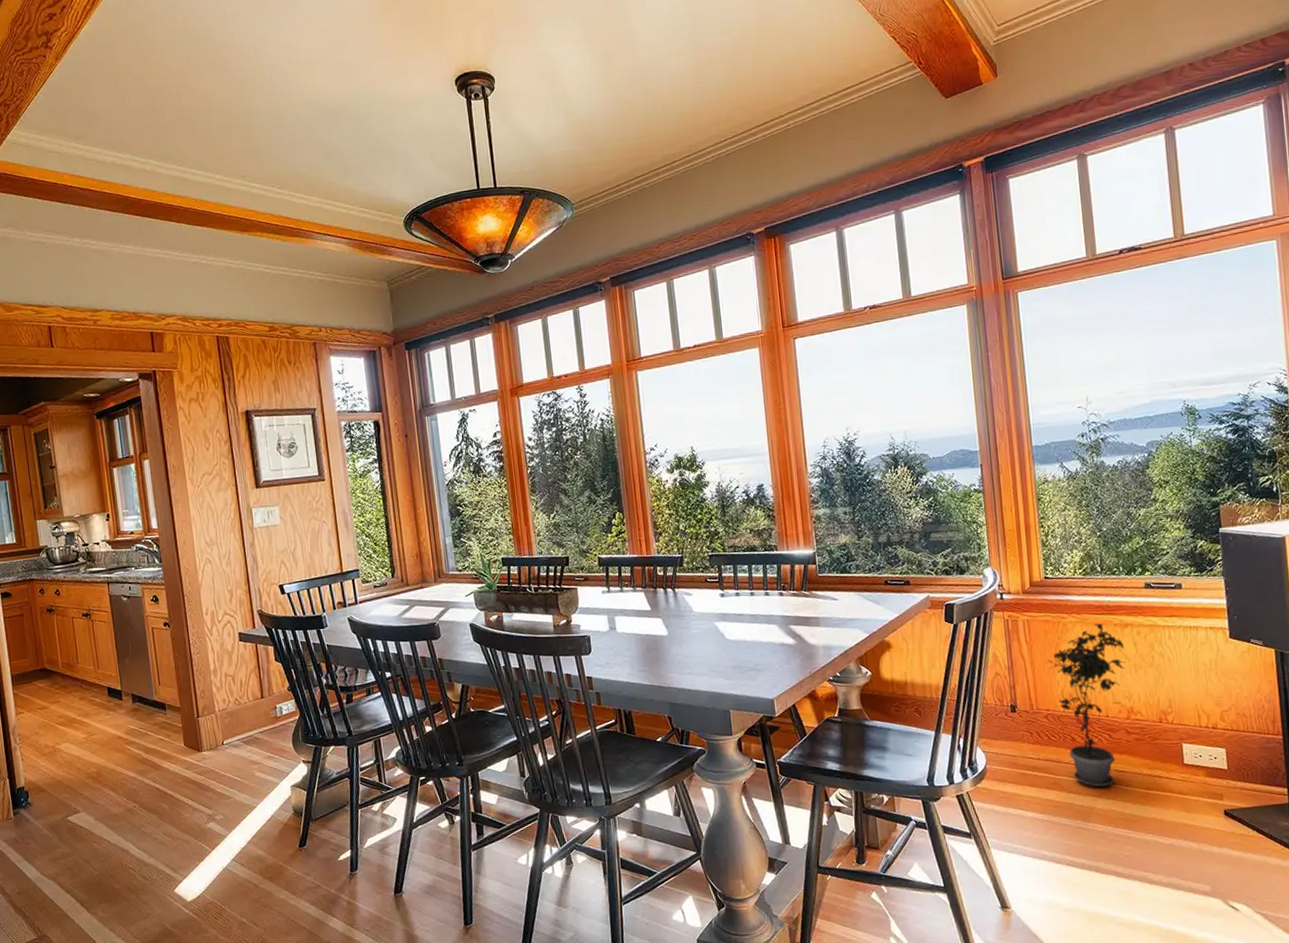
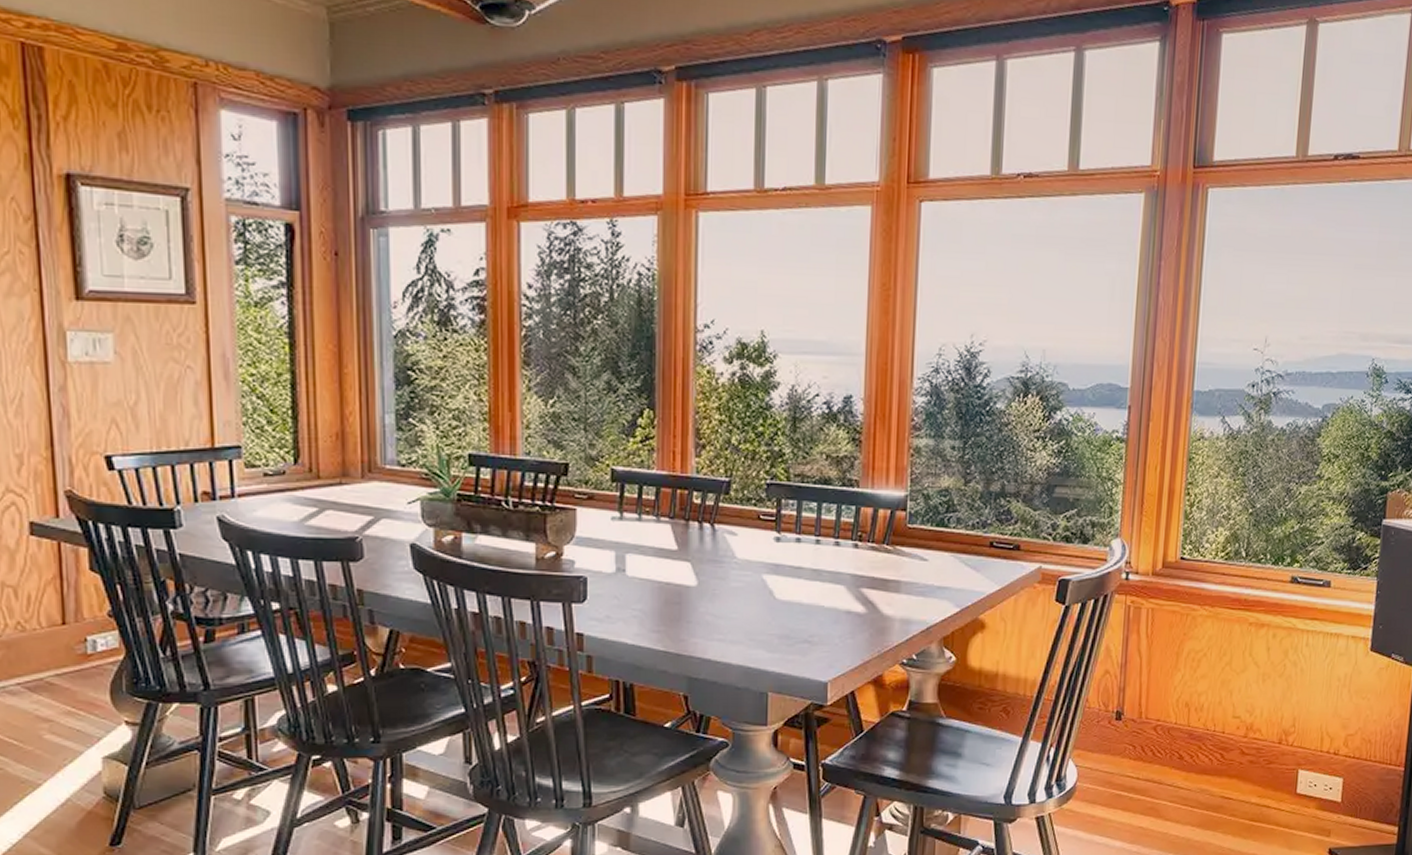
potted plant: present [1044,623,1126,788] -> none [1164,620,1256,816]

